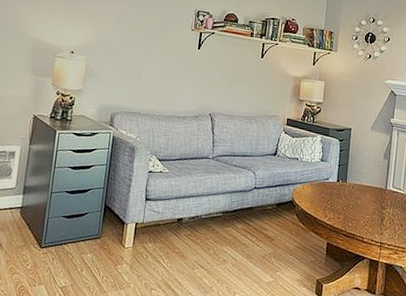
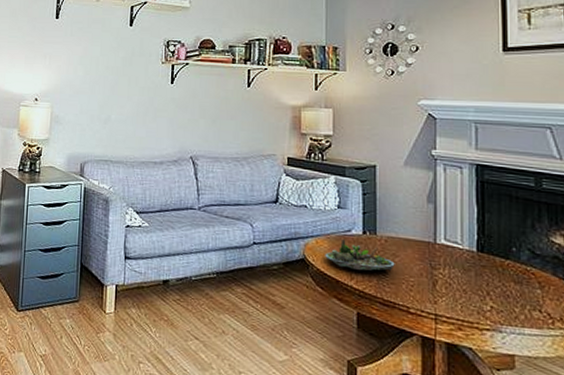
succulent planter: none [308,185,357,211] -> present [325,238,395,271]

